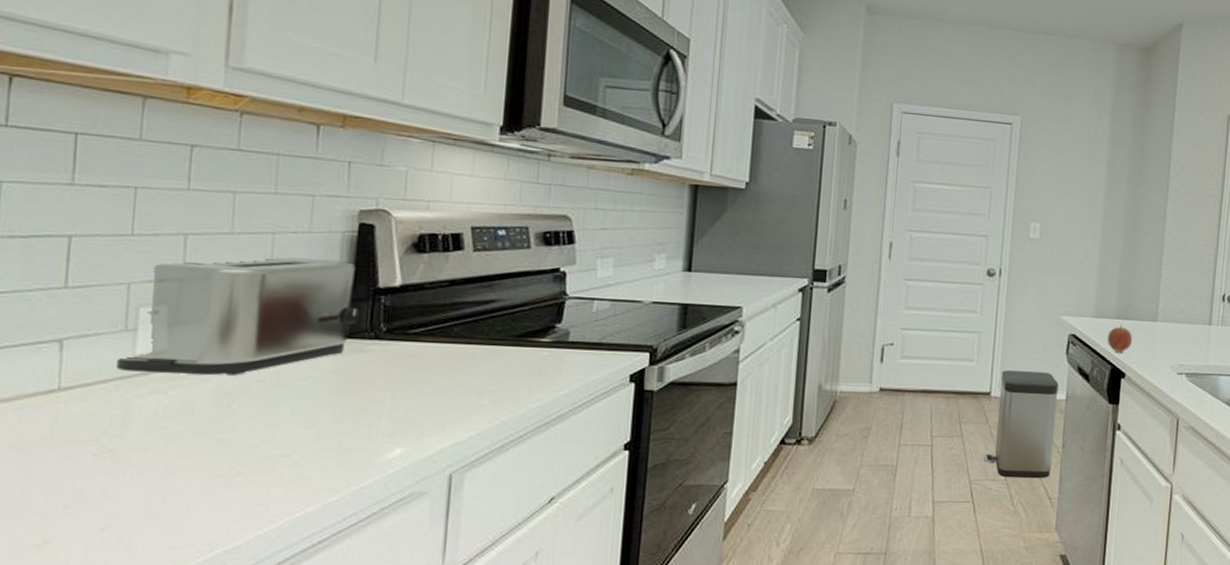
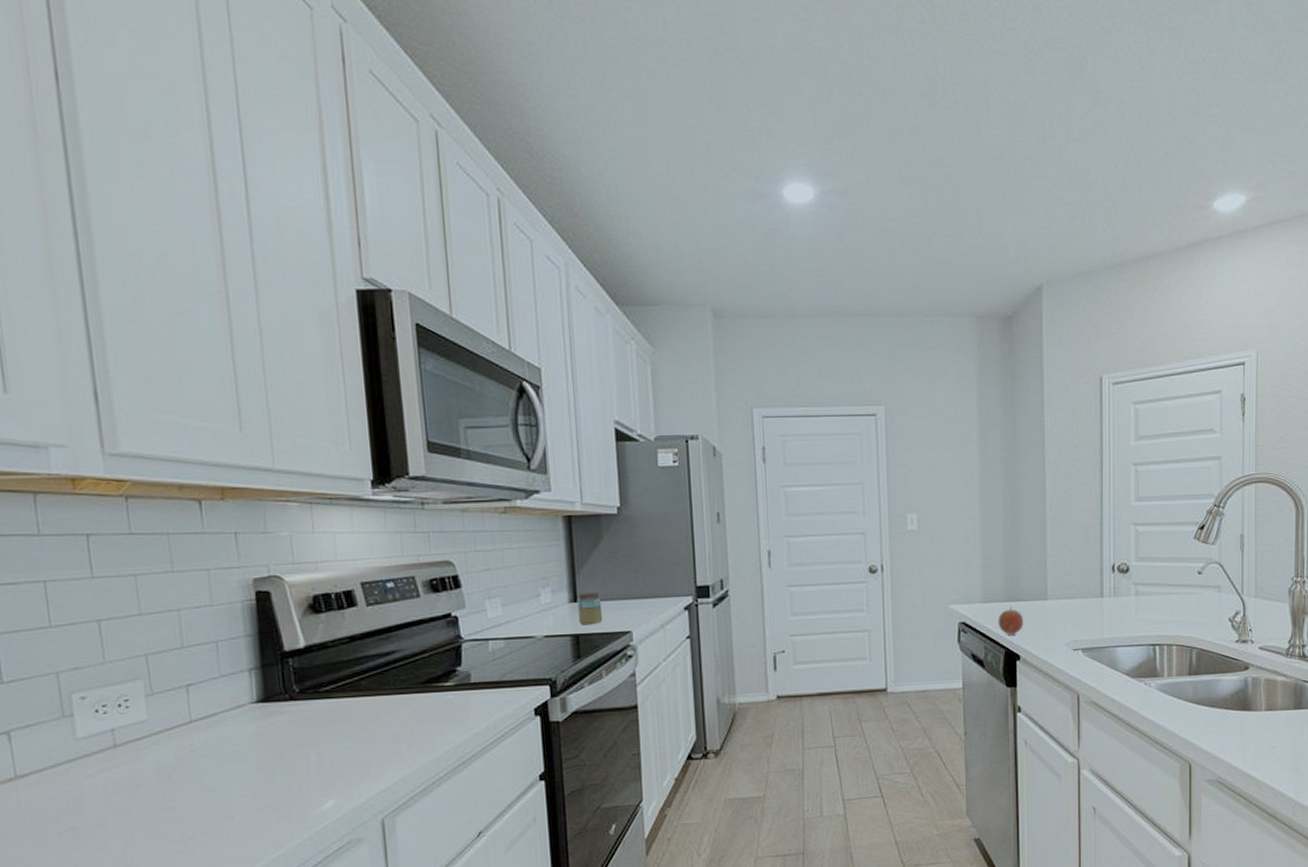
toaster: present [115,255,360,376] -> none [60,629,272,755]
peanut butter: none [690,263,716,296] -> present [576,592,603,625]
pedal bin: present [982,370,1059,478] -> none [886,663,956,769]

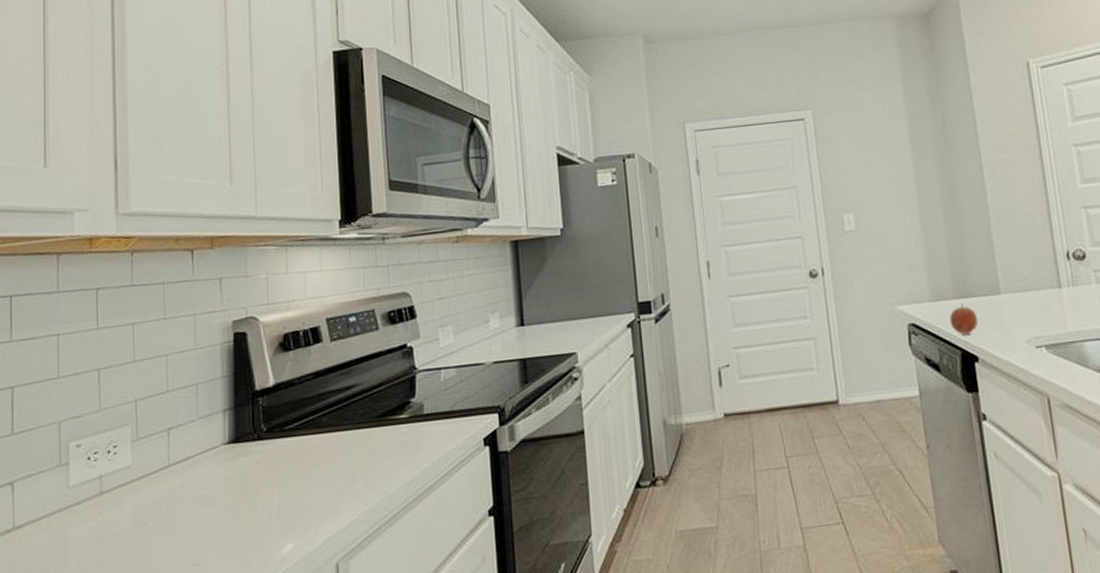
peanut butter: present [576,592,603,625] -> none [523,315,549,349]

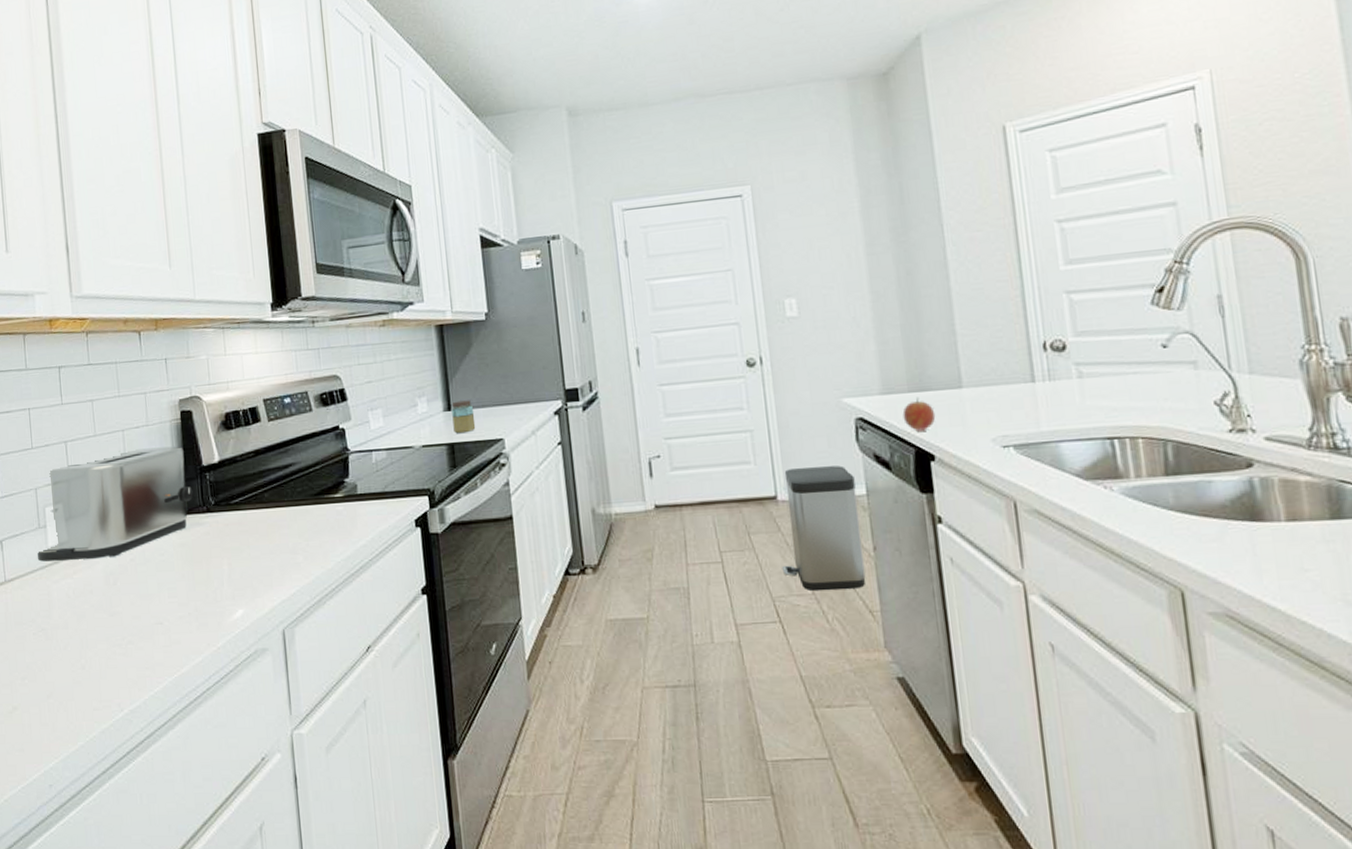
toaster: none [55,370,243,504] -> present [37,446,193,562]
peanut butter: none [523,315,549,349] -> present [450,400,476,434]
pedal bin: none [843,369,920,491] -> present [781,465,866,590]

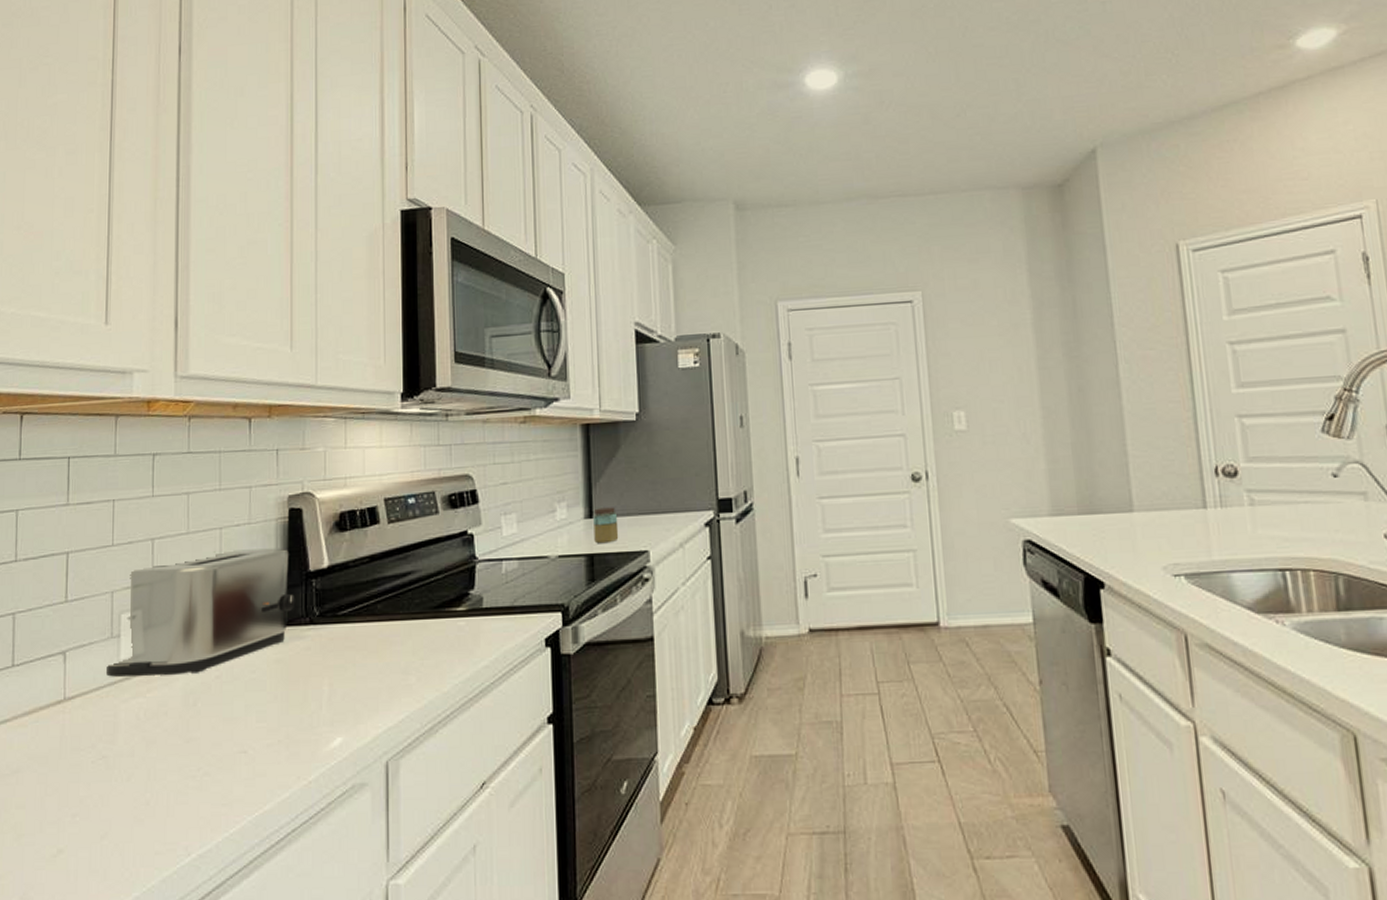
pedal bin: present [781,465,866,590] -> none [942,591,1031,727]
fruit: present [902,397,936,432] -> none [1072,520,1106,557]

